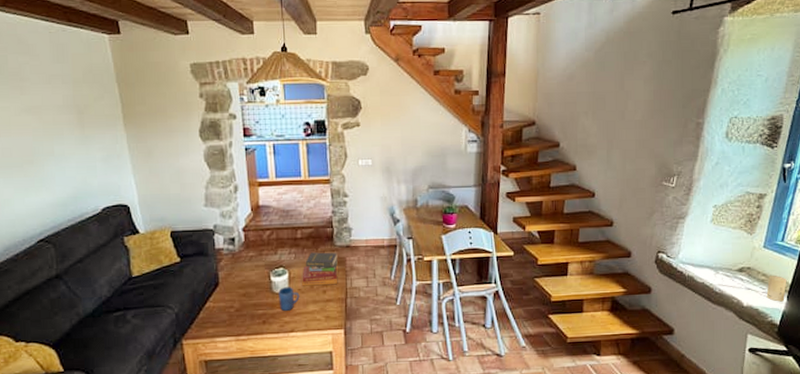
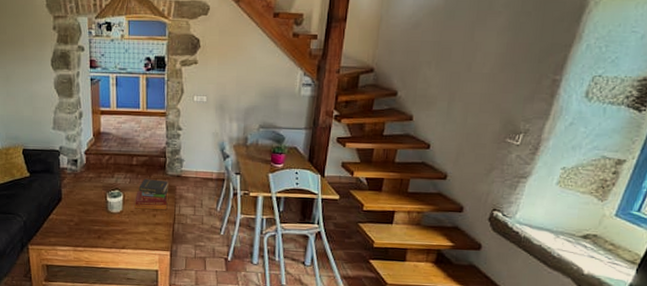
mug: present [278,287,300,311] -> none [113,208,132,229]
candle: present [766,276,787,302] -> none [612,246,639,274]

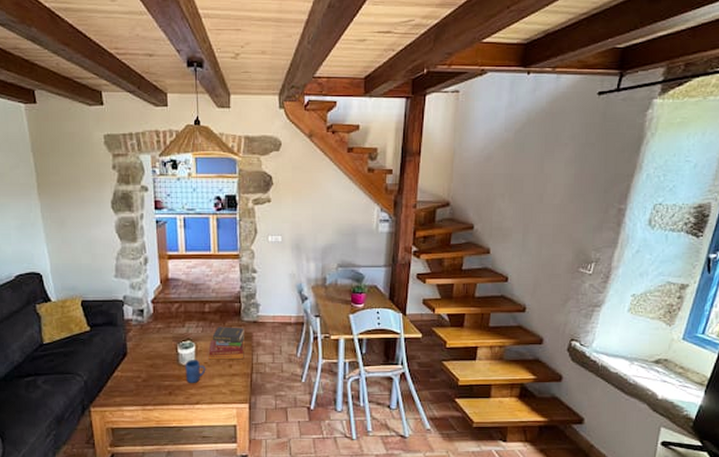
mug: none [113,208,132,229] -> present [185,360,206,383]

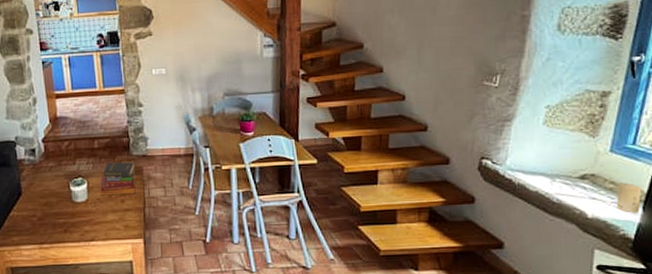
mug: present [185,360,206,383] -> none [78,196,99,220]
candle: none [683,369,706,396] -> present [616,183,642,213]

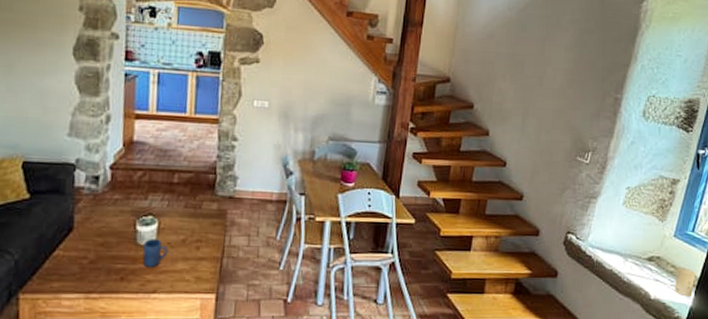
mug: none [78,196,99,220] -> present [142,239,169,267]
books: present [100,162,136,196] -> none [172,201,218,241]

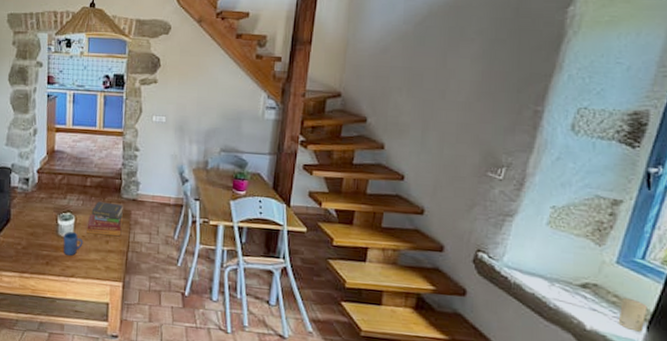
books: none [172,201,218,241] -> present [86,201,123,237]

